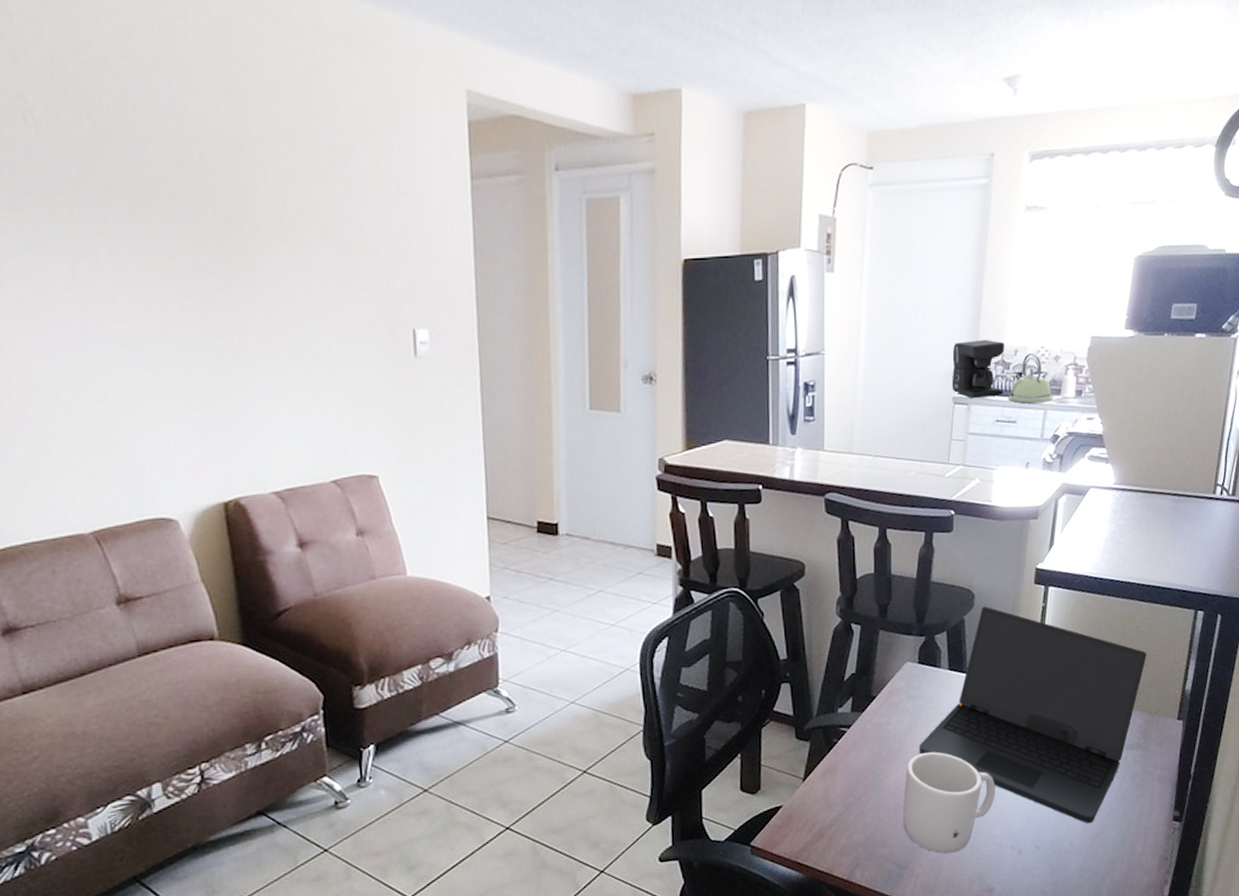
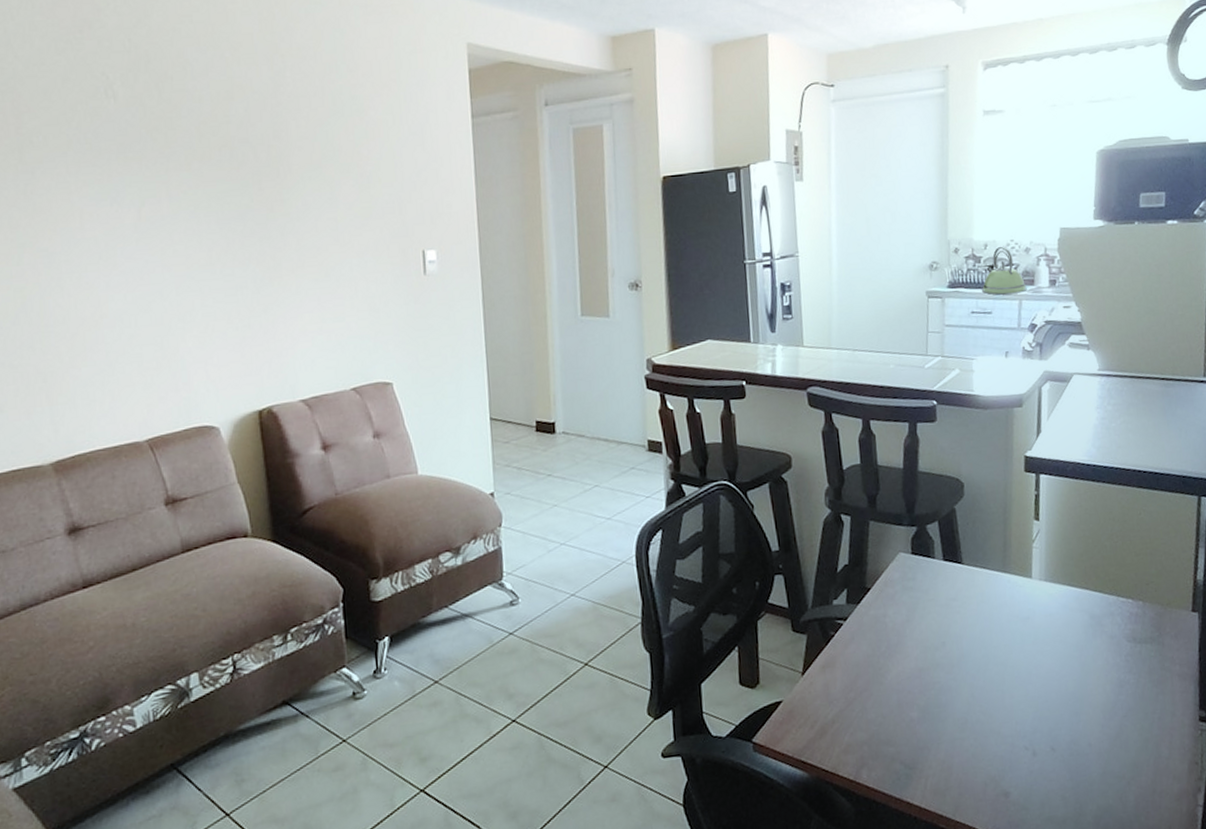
mug: present [902,751,996,854] -> none [906,645,1004,754]
laptop: present [918,606,1147,824] -> none [918,495,1152,724]
coffee maker: present [951,339,1004,398] -> none [922,235,977,292]

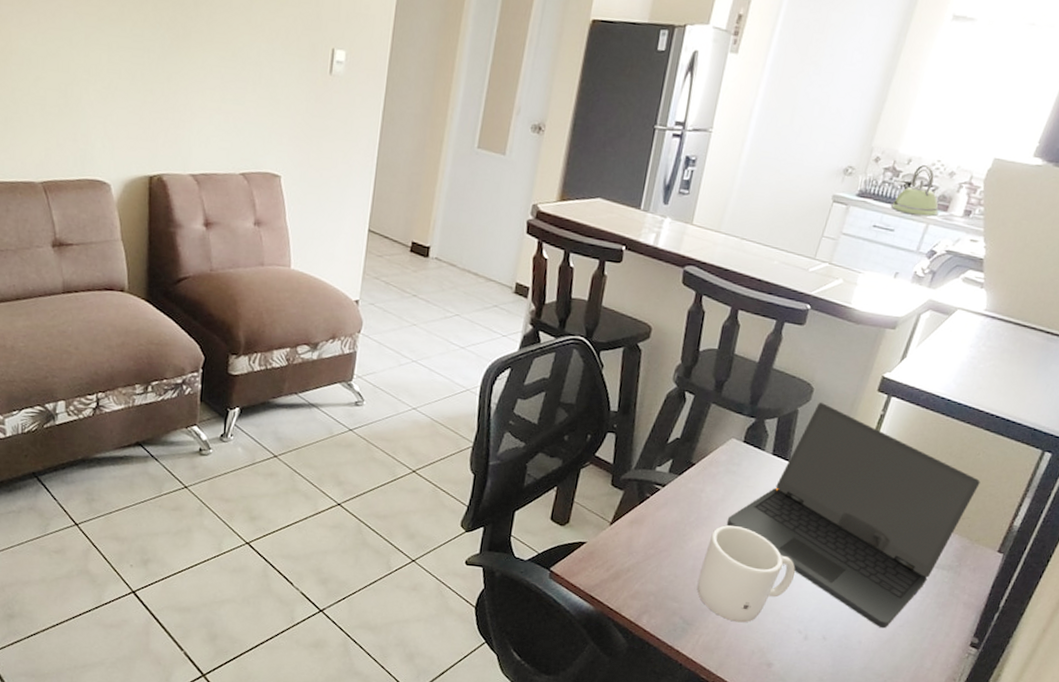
mug: none [906,645,1004,754] -> present [697,524,796,623]
laptop: none [918,495,1152,724] -> present [726,402,981,629]

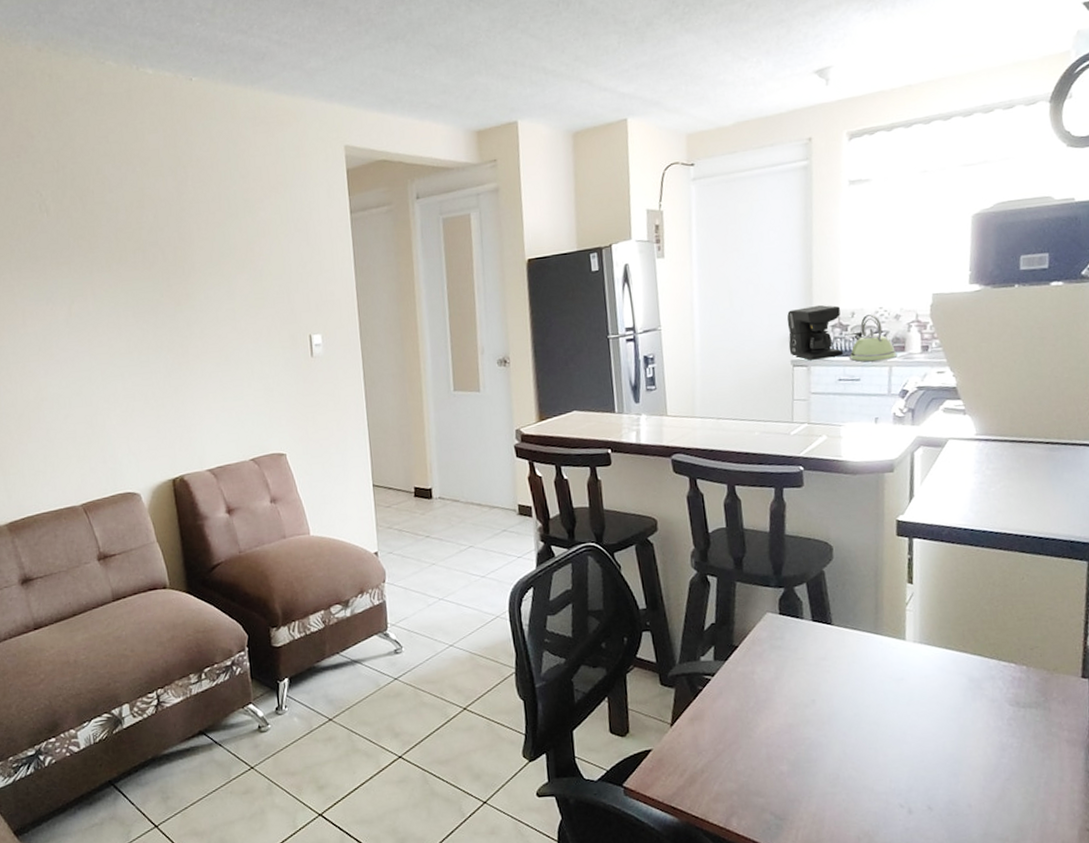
mug: present [697,524,796,623] -> none [776,702,877,808]
laptop: present [726,402,981,629] -> none [787,558,1036,786]
coffee maker: none [834,142,899,202] -> present [787,305,844,360]

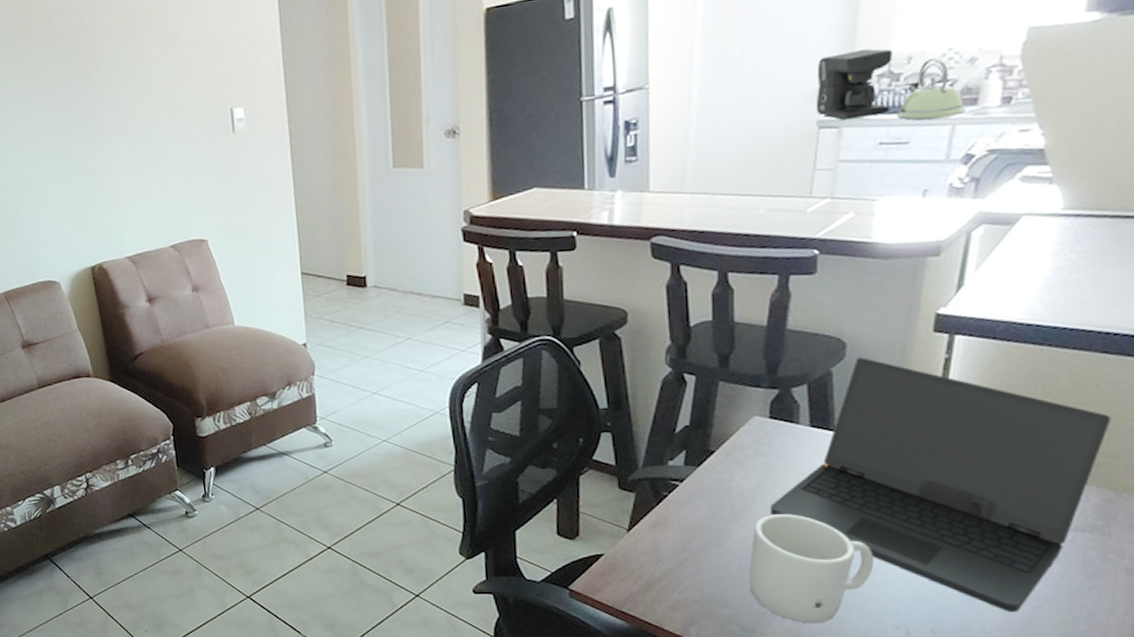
mug: none [776,702,877,808] -> present [749,513,875,624]
laptop: none [787,558,1036,786] -> present [769,356,1111,613]

